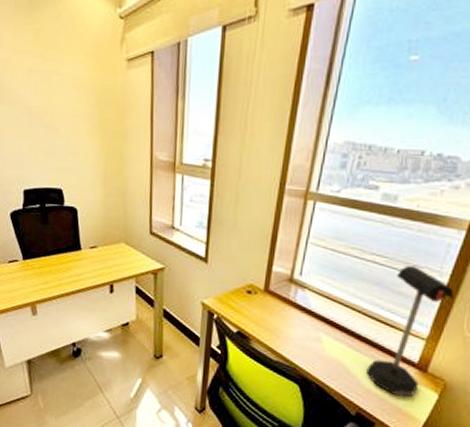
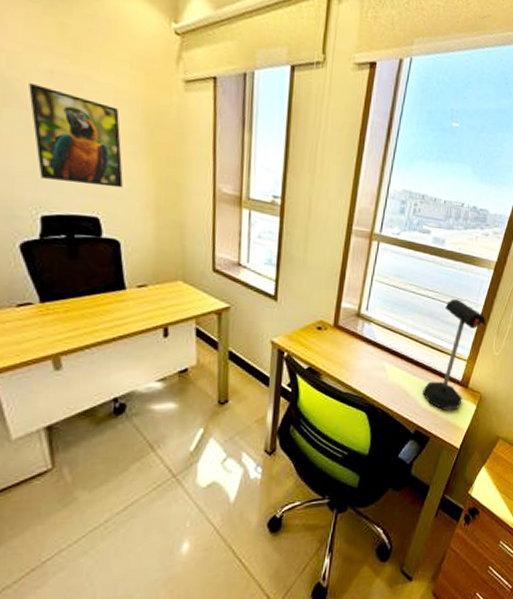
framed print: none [15,82,80,162] -> present [29,82,123,188]

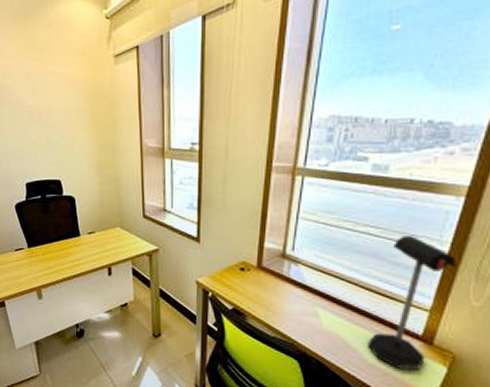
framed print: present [29,82,123,188] -> none [15,85,75,155]

